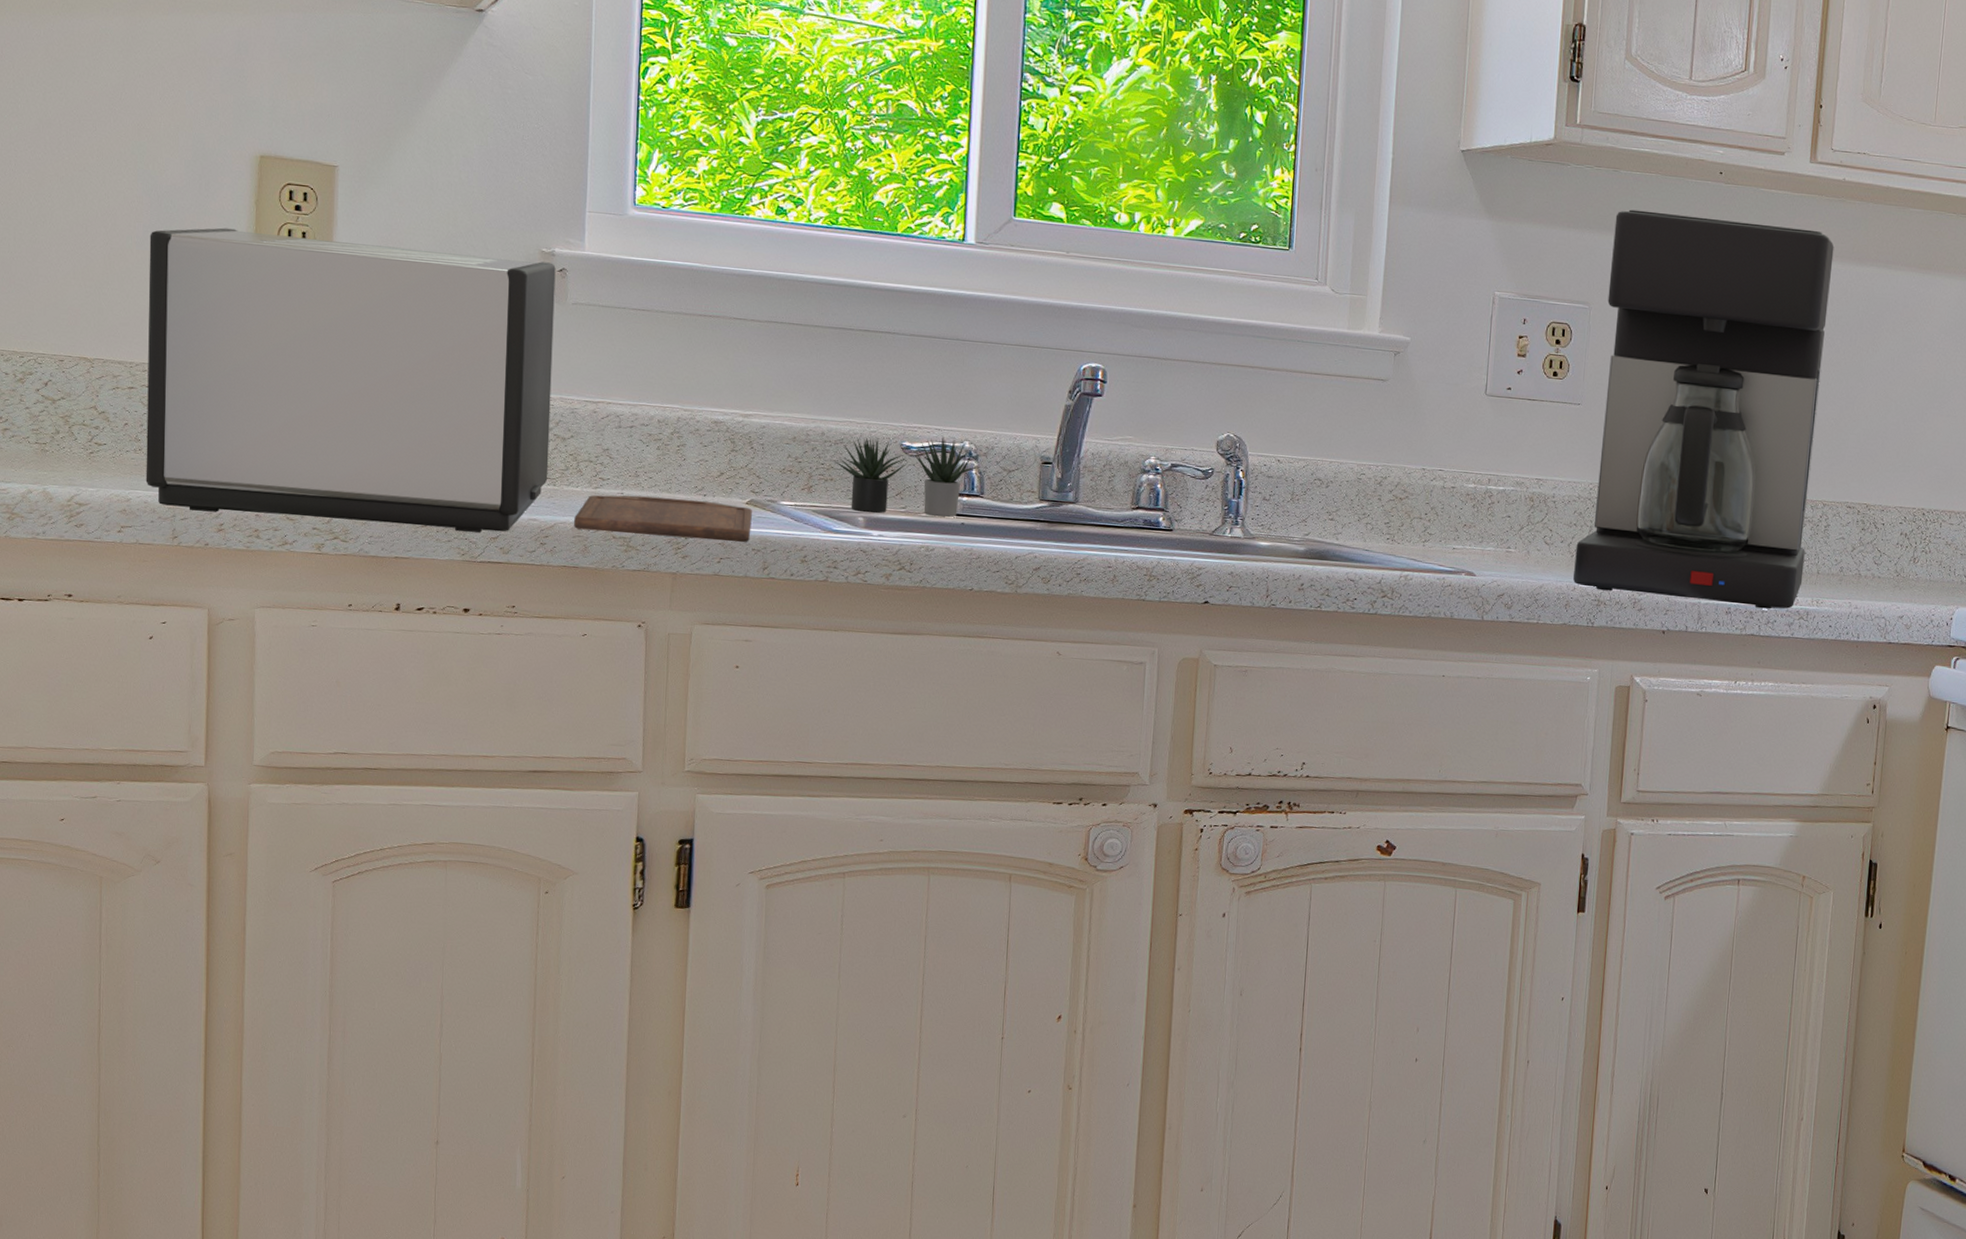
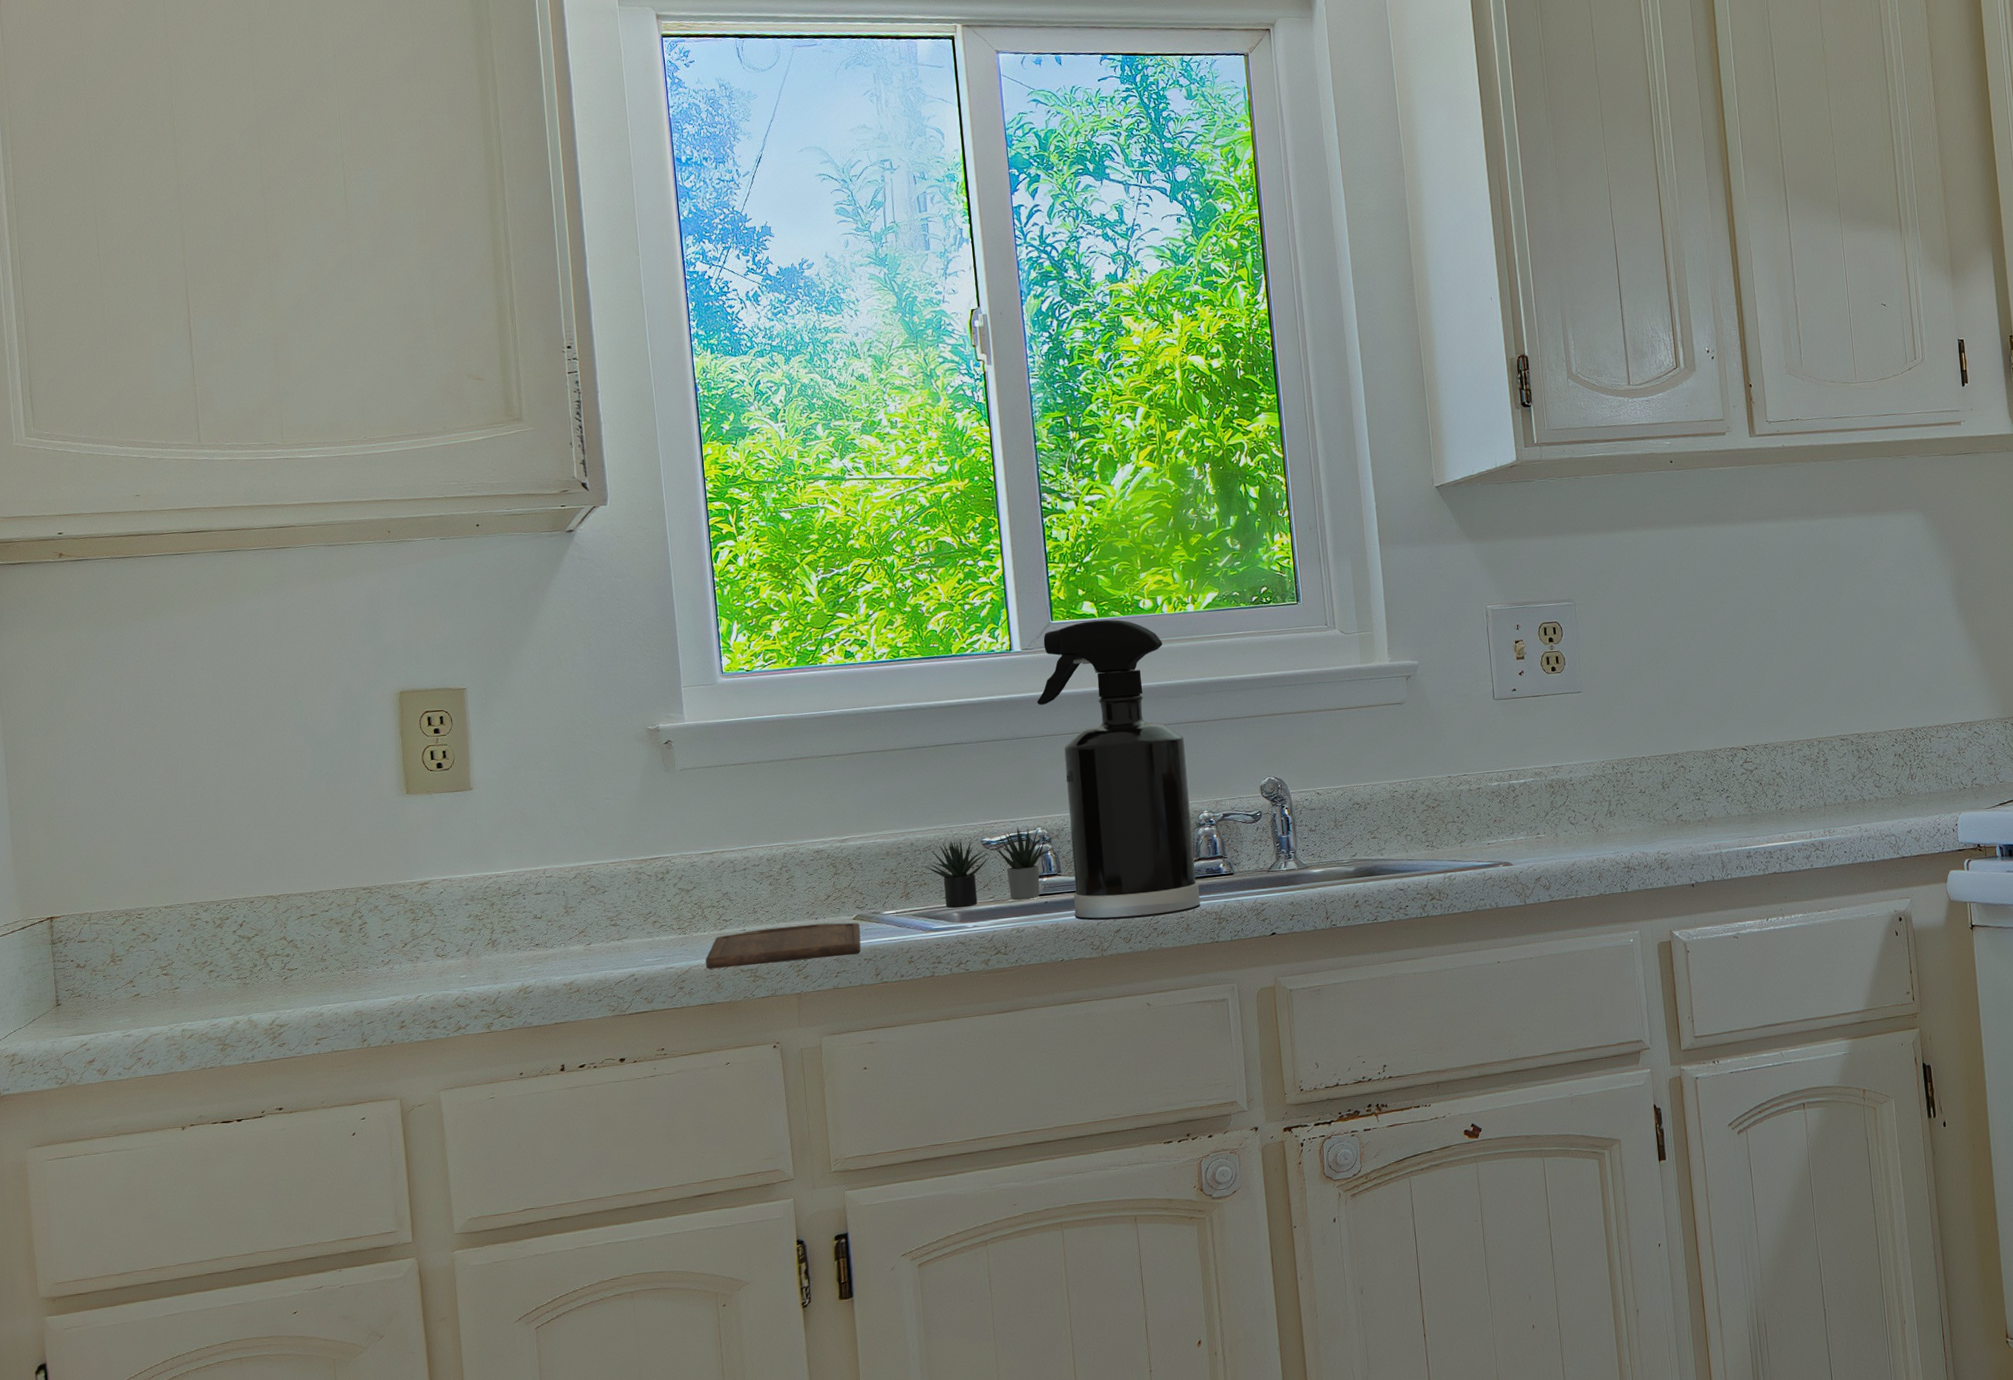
toaster: present [145,228,556,533] -> none [314,737,679,1014]
spray bottle: none [984,224,1142,562] -> present [1037,619,1201,921]
coffee maker: present [1573,209,1834,610] -> none [1583,496,1812,858]

